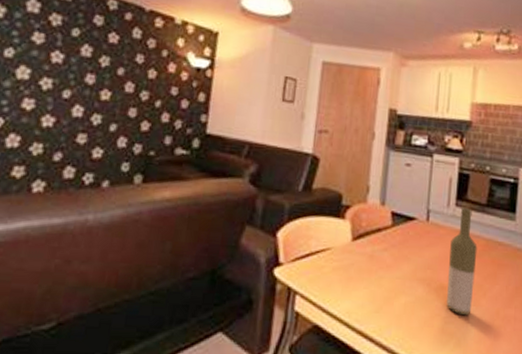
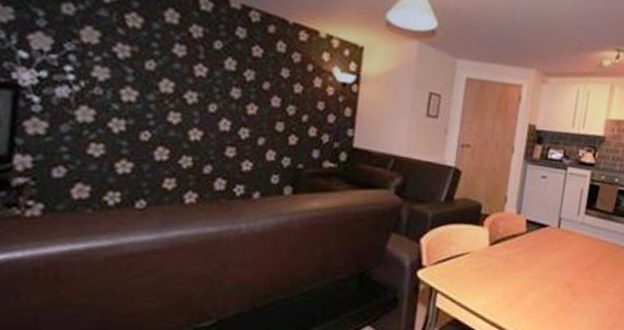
bottle: present [447,207,478,315] -> none [571,215,602,308]

